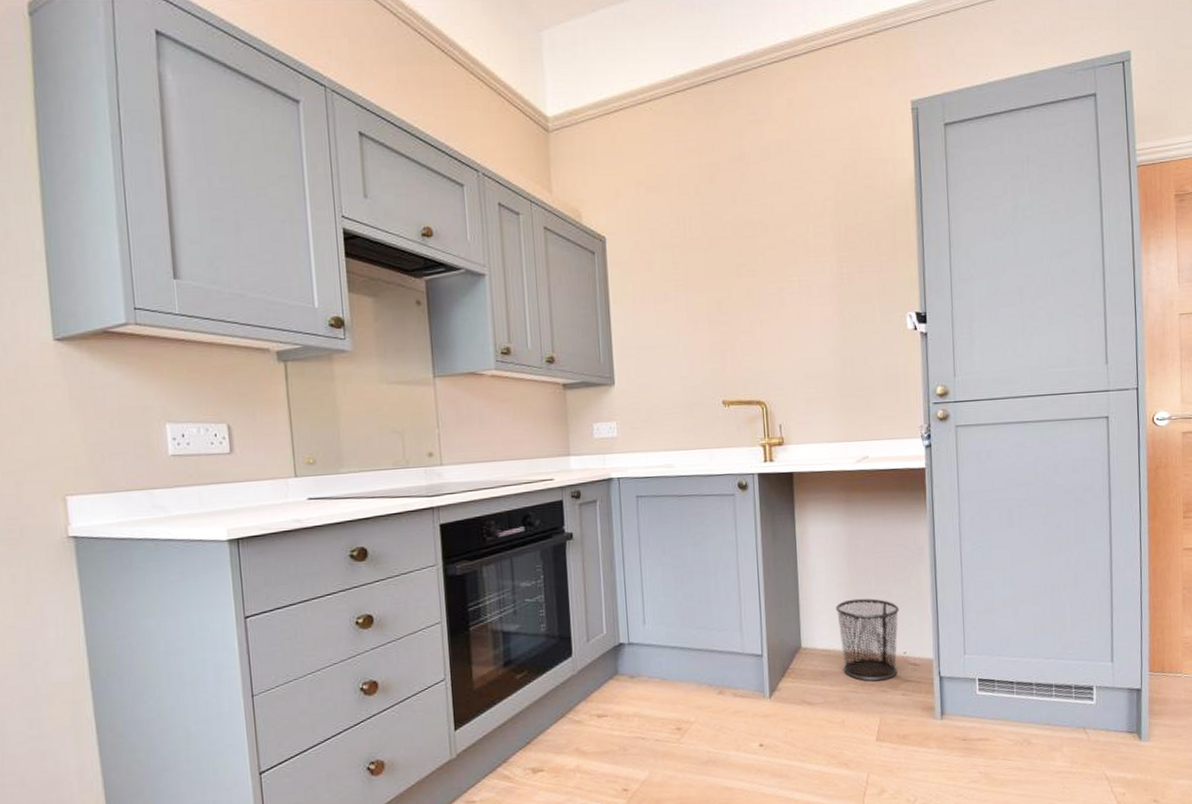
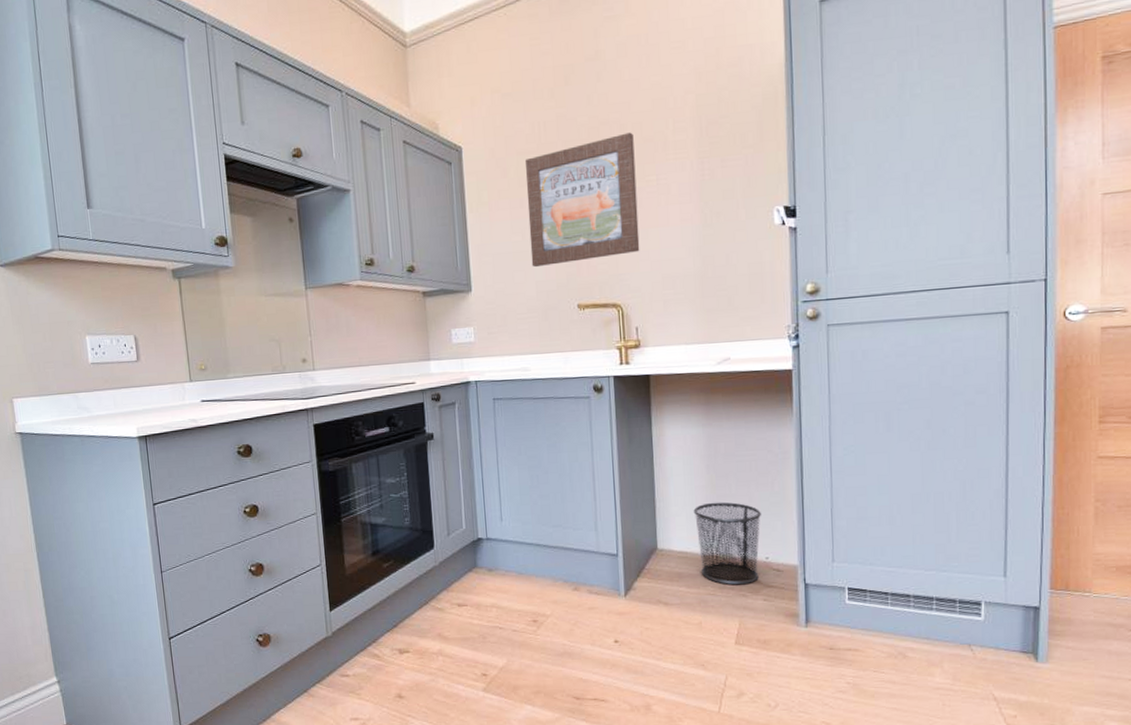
wall art: none [670,233,783,363] -> present [525,132,640,268]

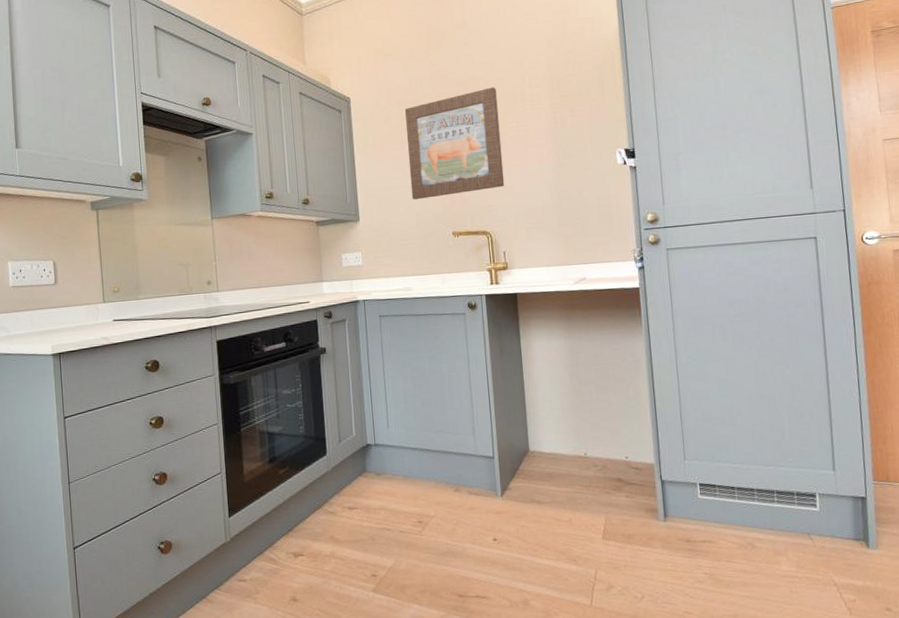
waste bin: present [693,502,761,585] -> none [560,406,620,484]

